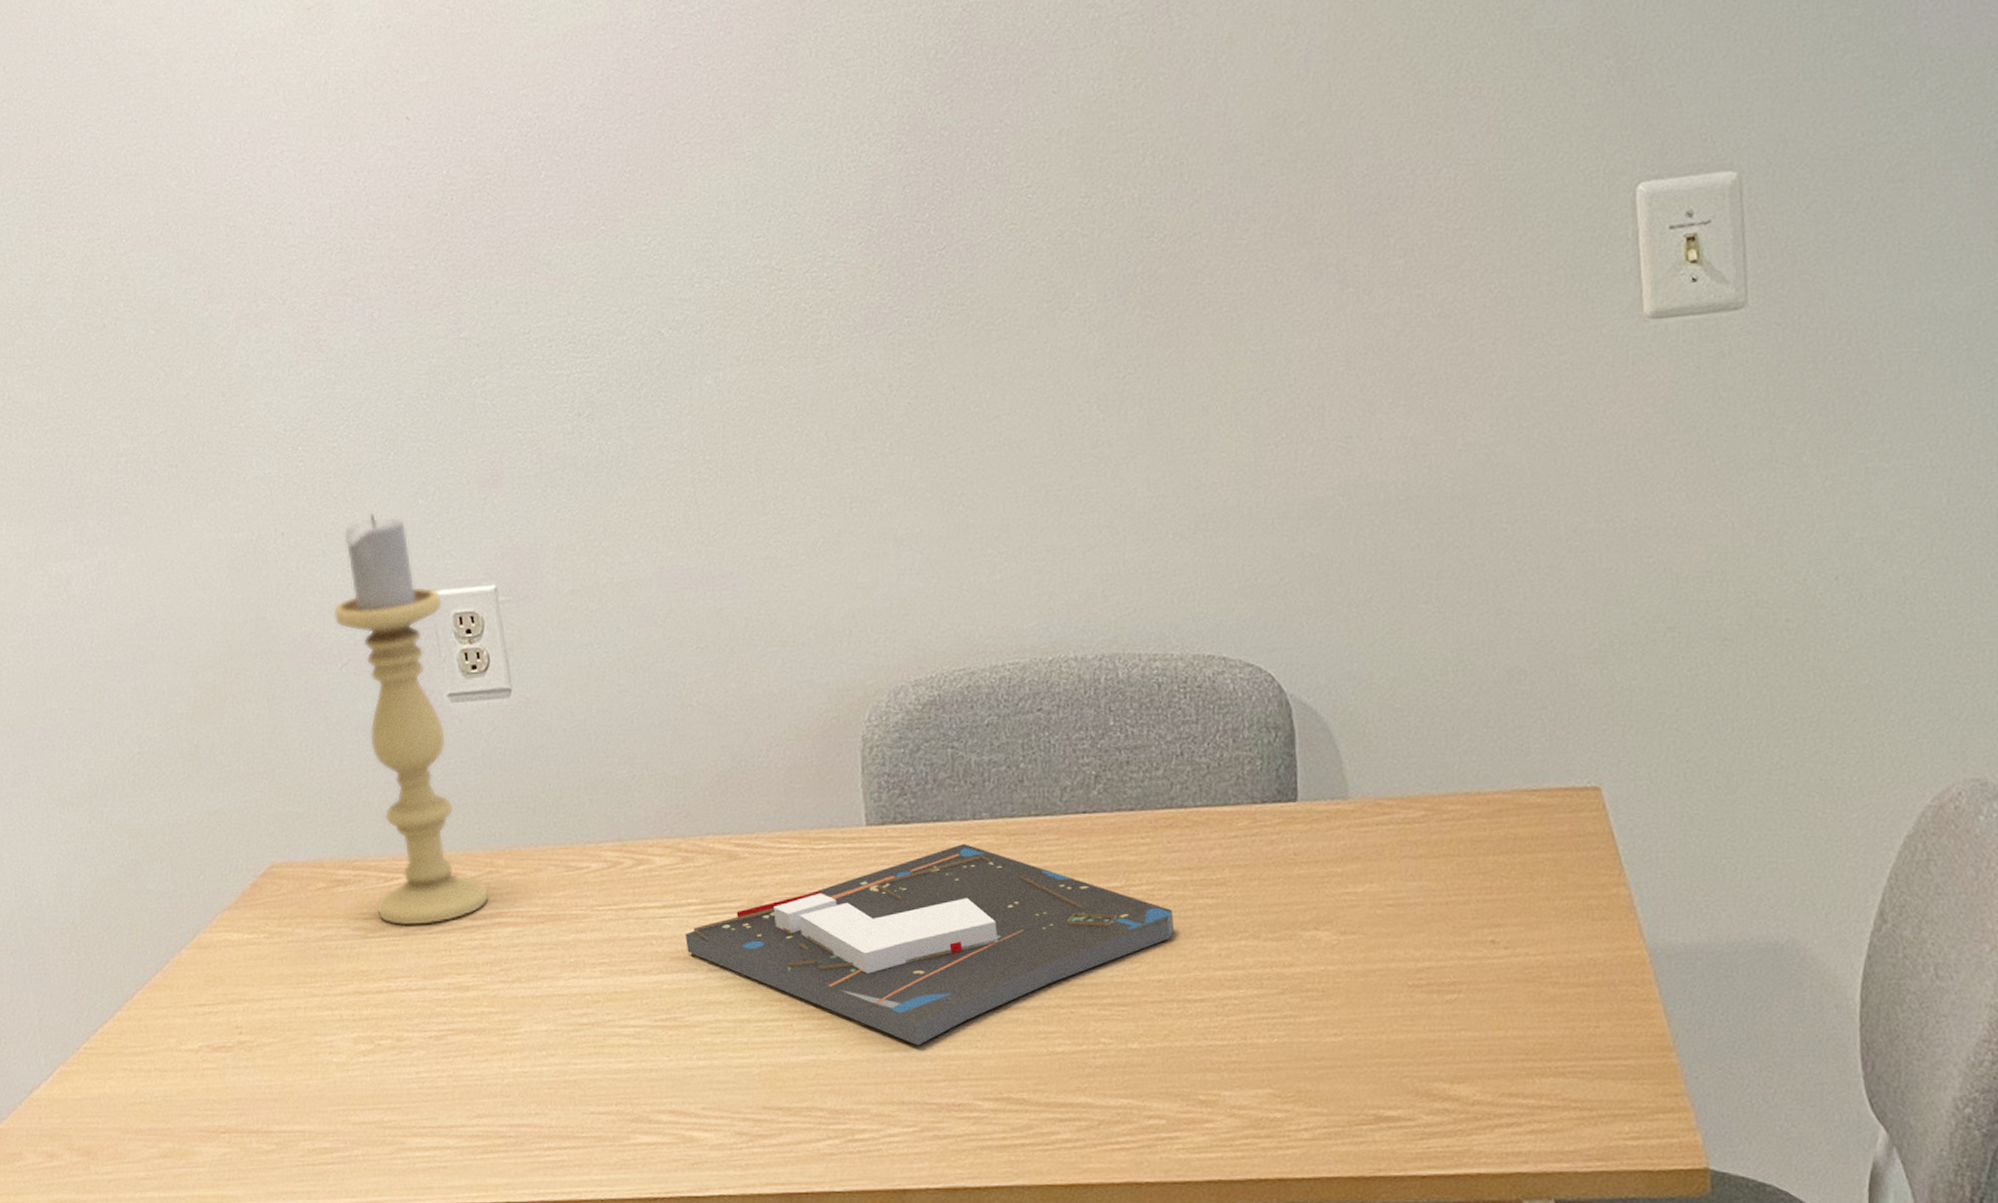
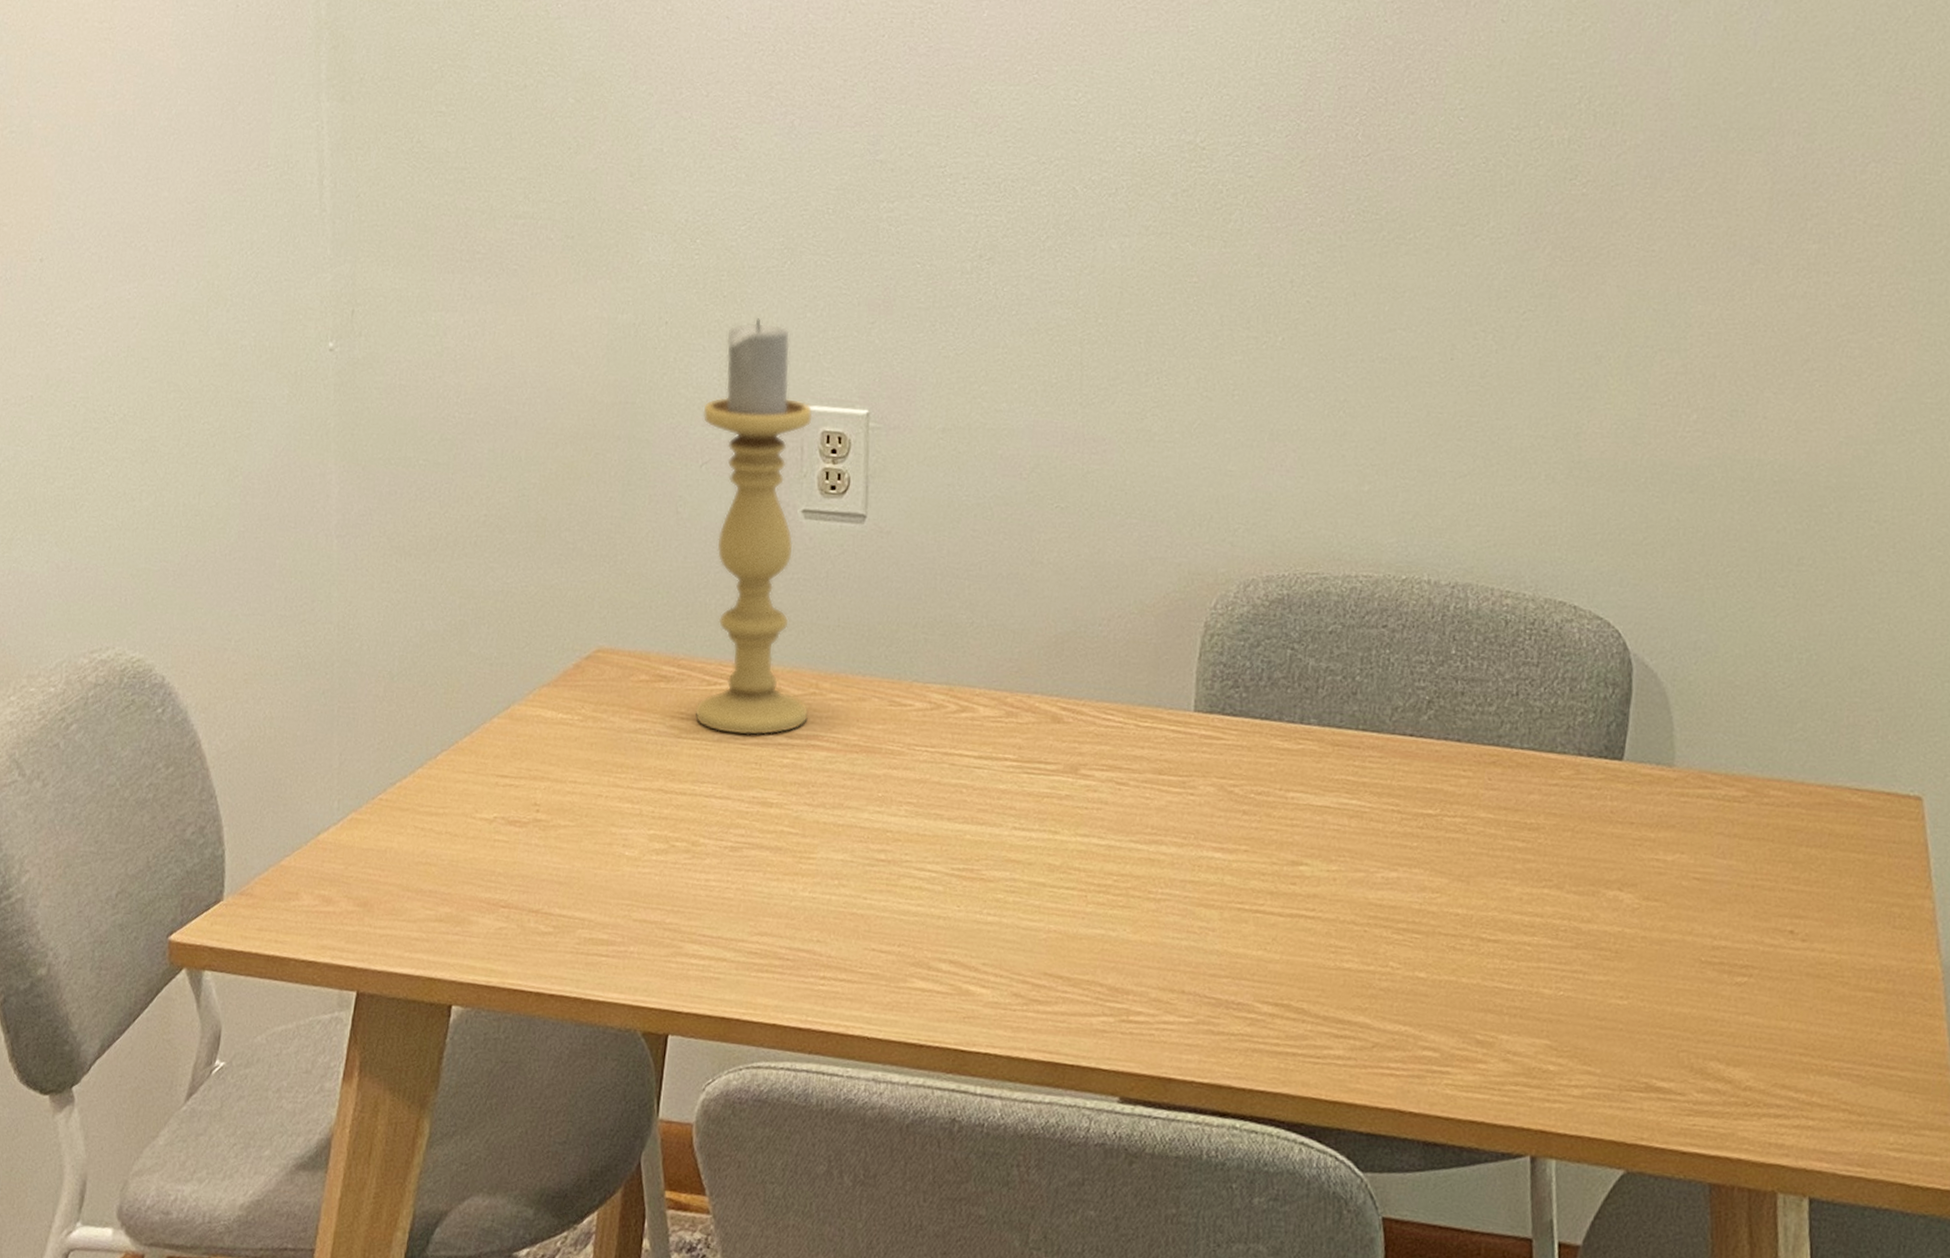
board game: present [685,844,1174,1046] -> none [995,746,1482,938]

